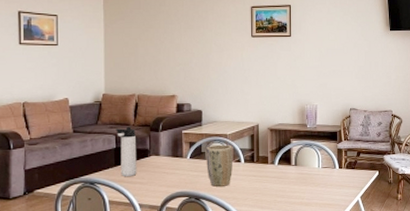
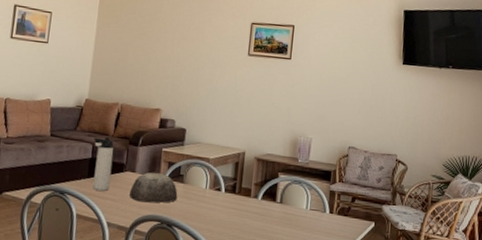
bowl: none [157,153,202,182] -> present [129,172,178,203]
plant pot: present [206,144,232,187] -> none [183,168,214,216]

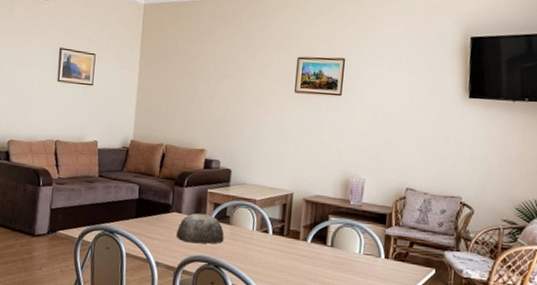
thermos bottle: present [92,137,114,192] -> none [140,178,160,232]

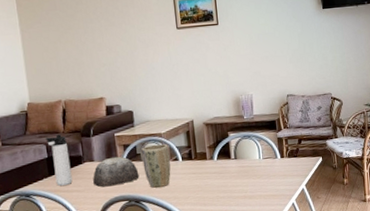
thermos bottle: none [140,178,160,232] -> present [45,134,73,187]
plant pot: none [230,209,261,258] -> present [141,144,171,188]

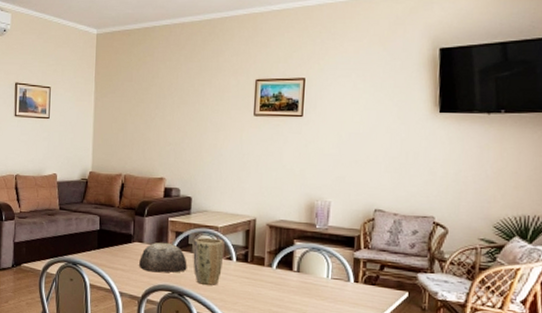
thermos bottle: present [45,134,73,187] -> none [100,209,121,262]

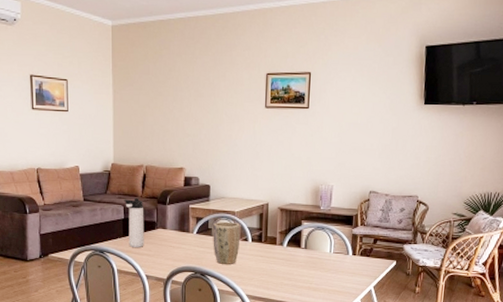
thermos bottle: none [100,209,121,262] -> present [124,198,144,248]
bowl: present [139,242,187,273] -> none [163,227,208,256]

